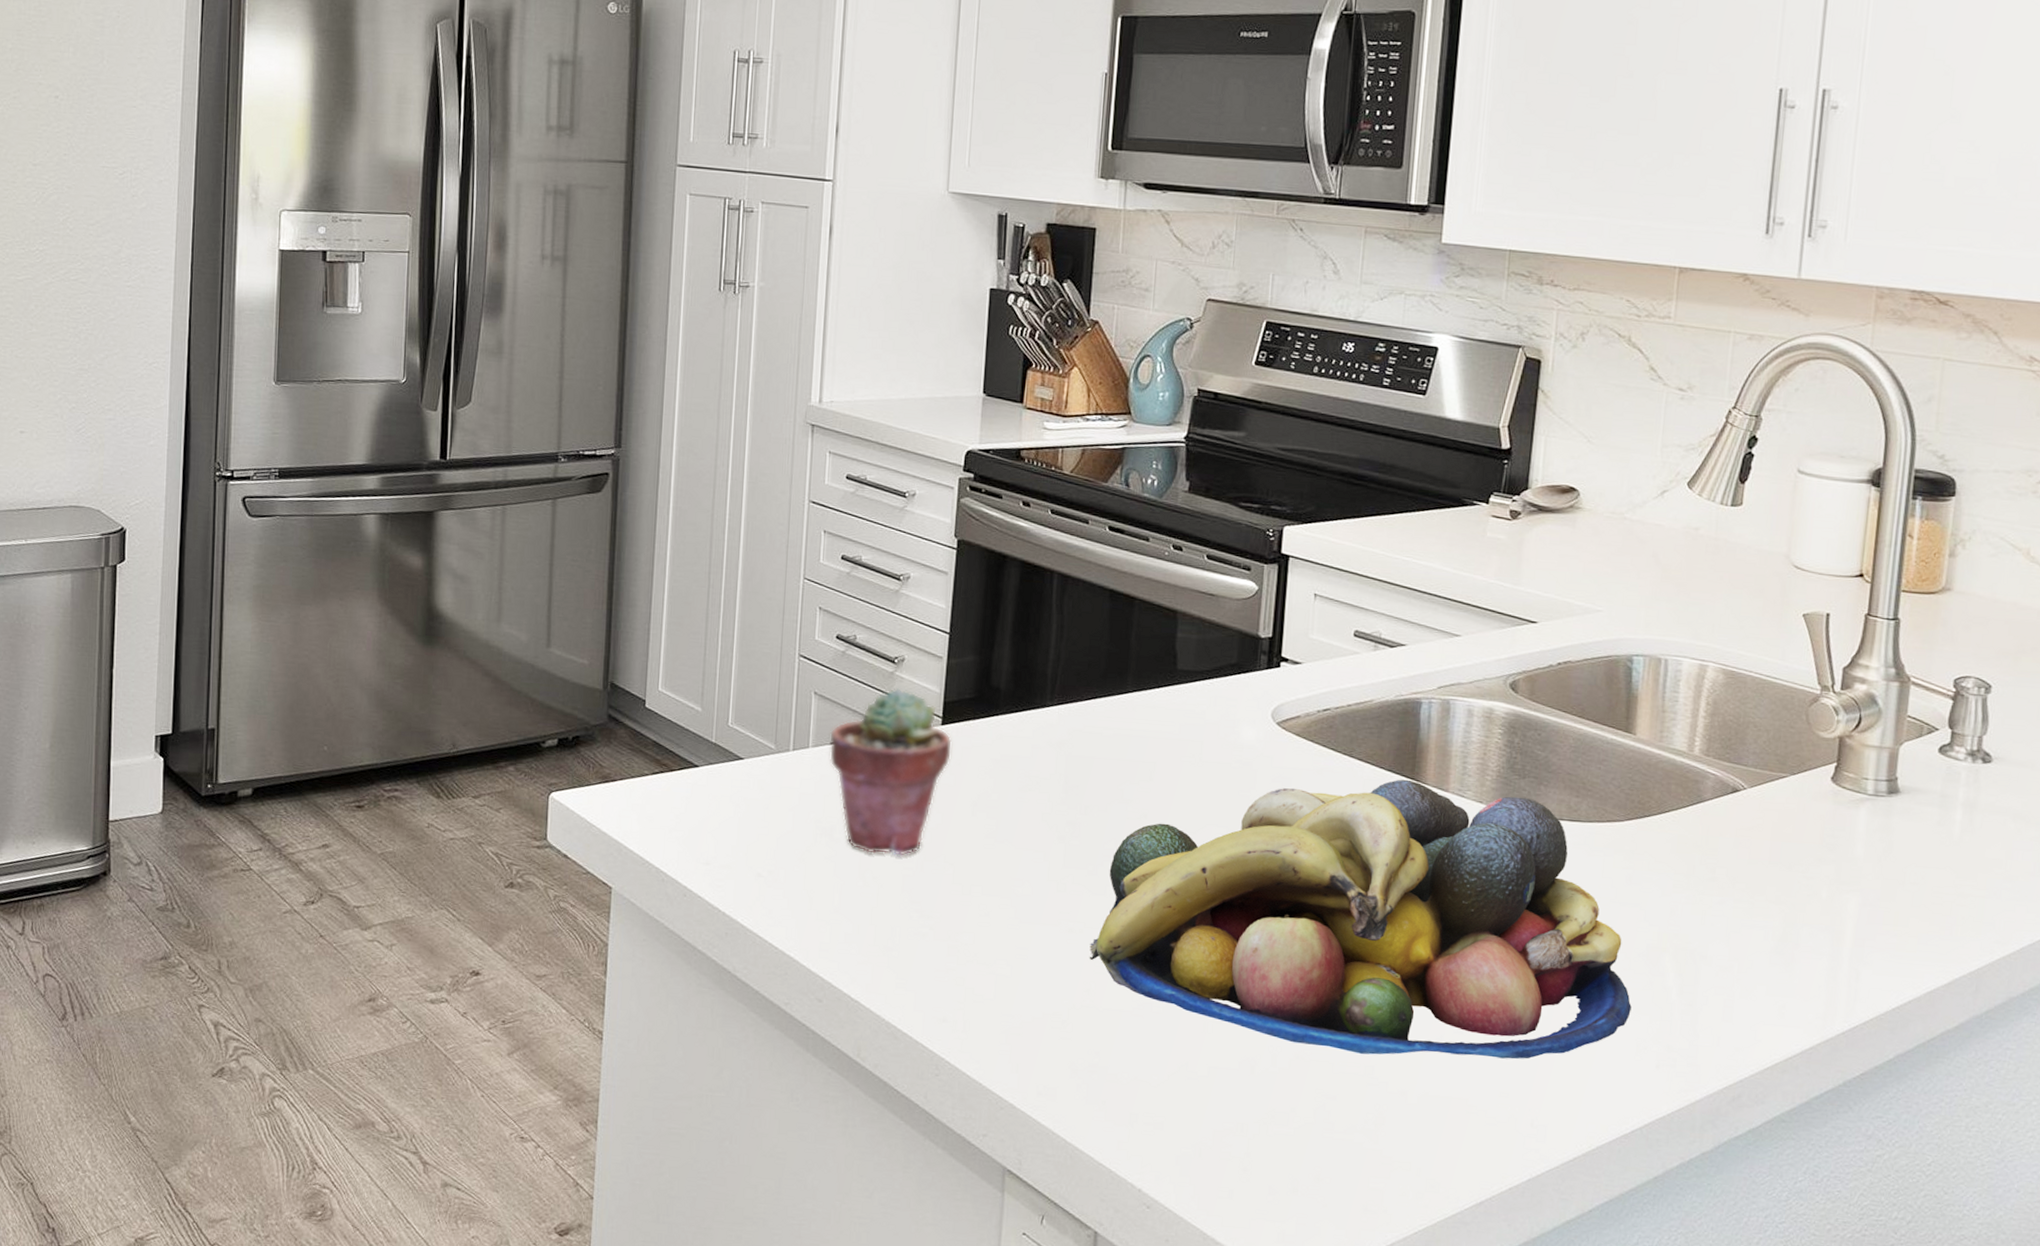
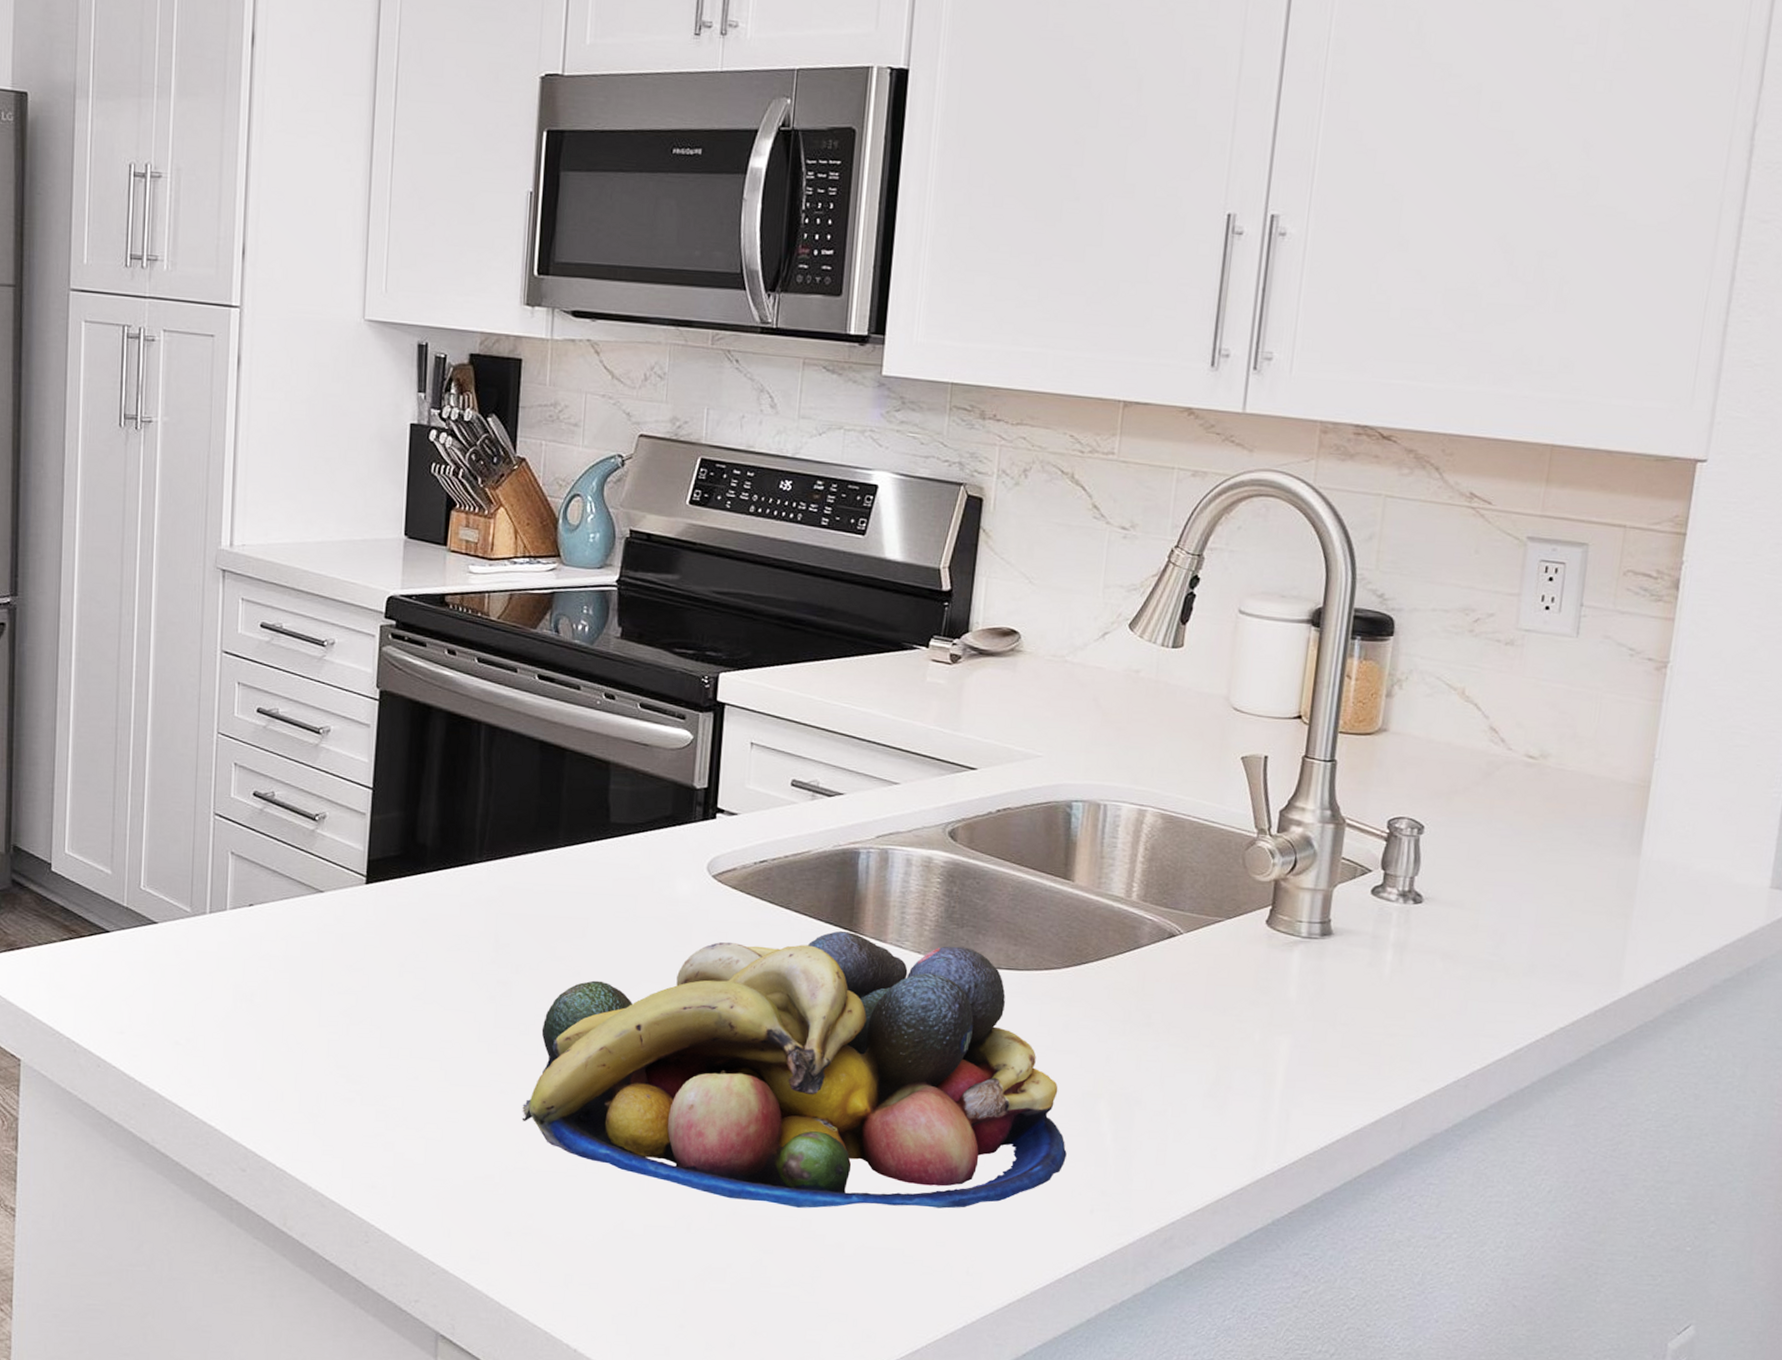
potted succulent: present [829,687,953,856] -> none [248,845,378,1020]

